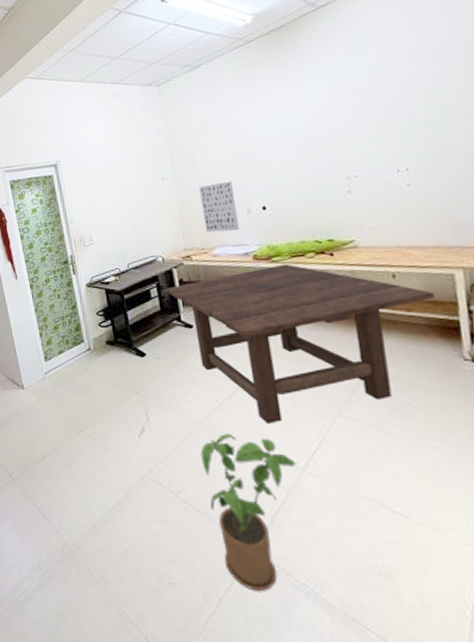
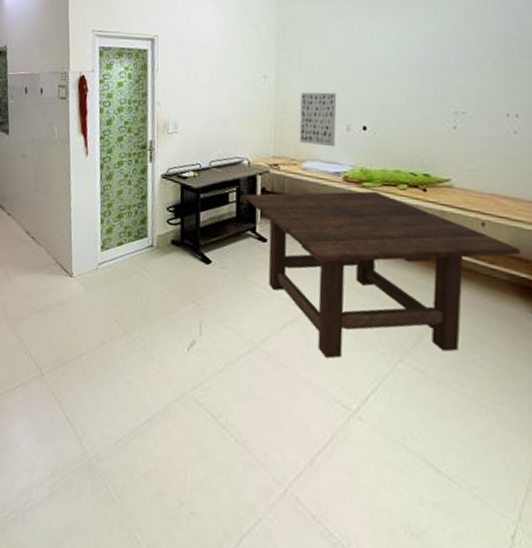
house plant: present [200,433,297,592] -> none [249,360,348,536]

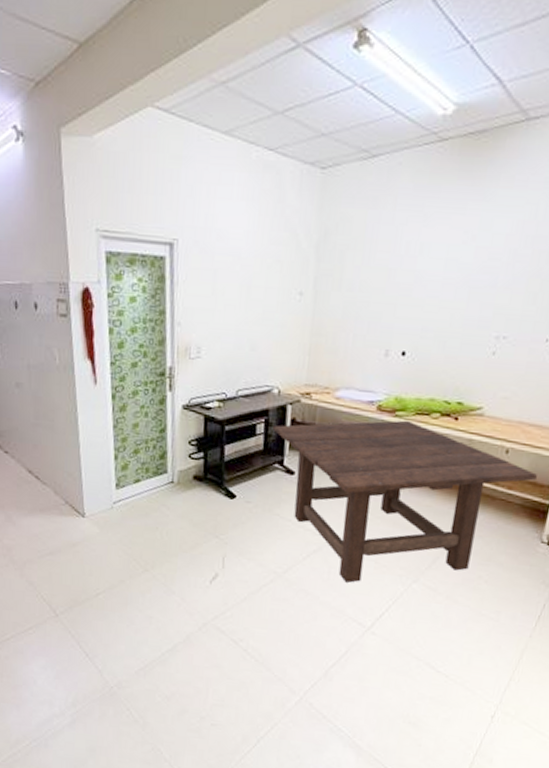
wall art: present [299,92,337,146] -> none [334,312,377,373]

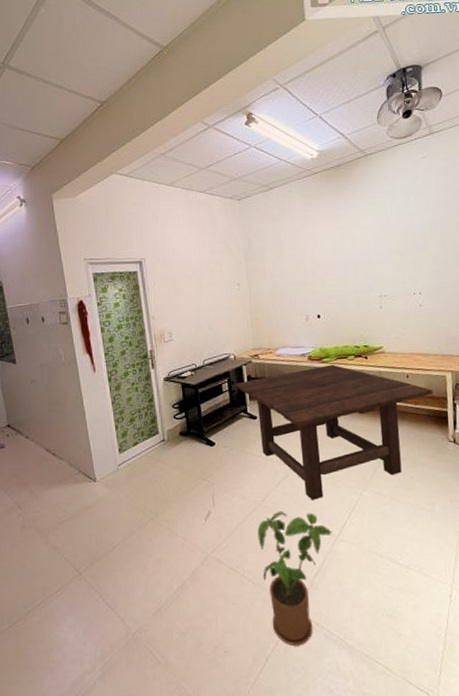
house plant: none [269,587,363,735] -> present [257,511,332,647]

